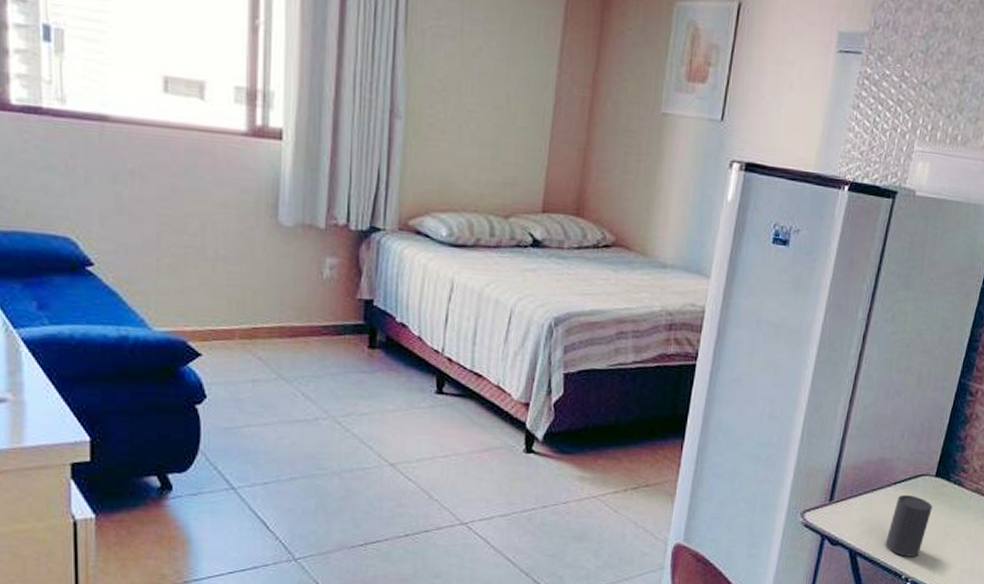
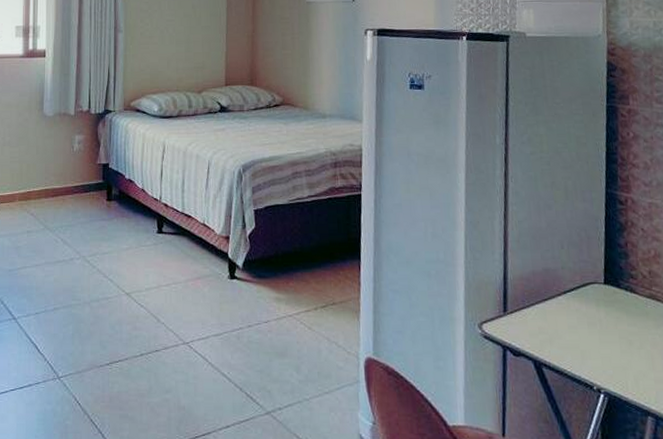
cup: present [885,494,933,557] -> none [568,303,609,367]

